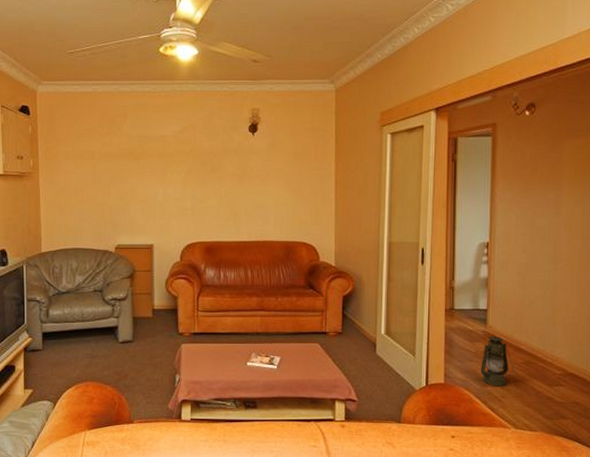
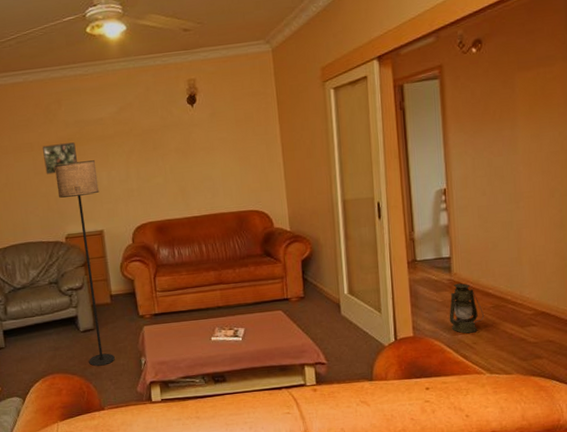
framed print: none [104,156,136,184] -> present [42,142,78,175]
floor lamp: none [113,175,154,379] -> present [54,160,115,367]

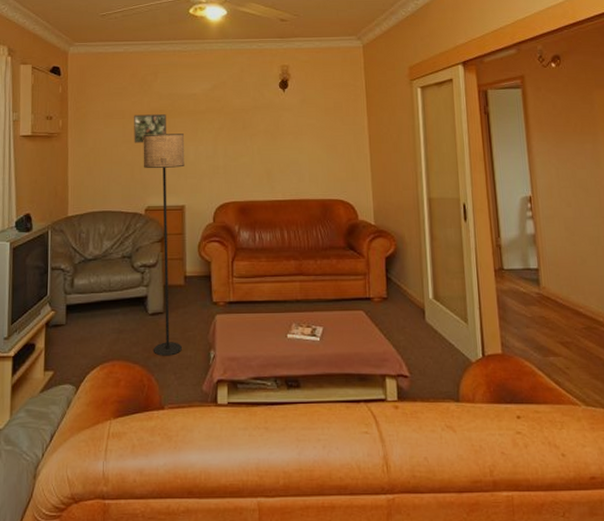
lantern: present [449,282,484,334] -> none [539,297,576,356]

